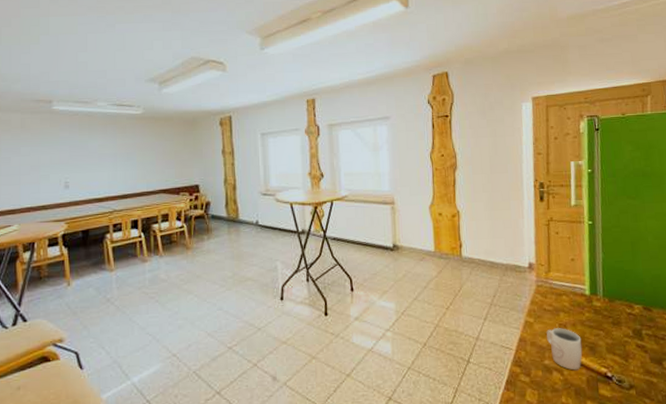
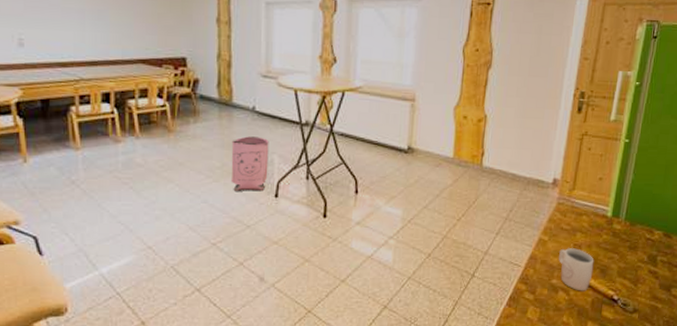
bag: none [240,247,273,298] -> present [230,136,269,192]

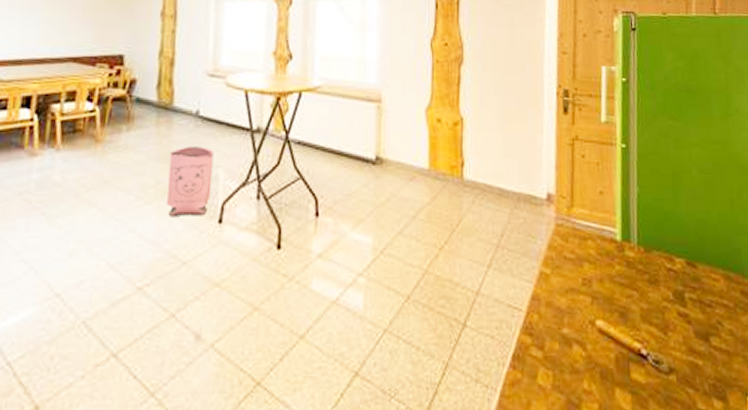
mug: present [559,248,594,291] -> none [566,284,611,344]

